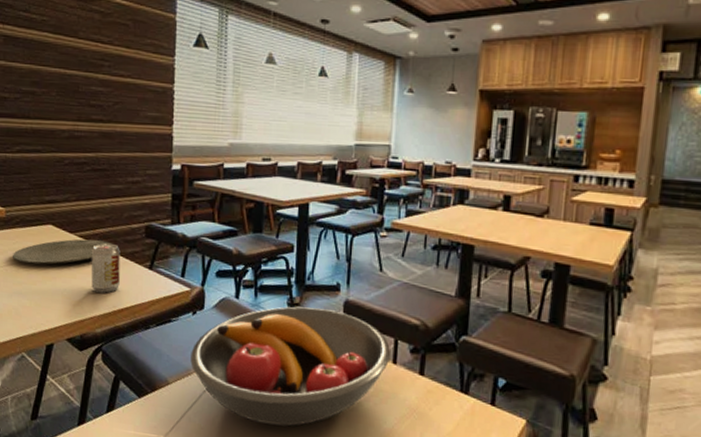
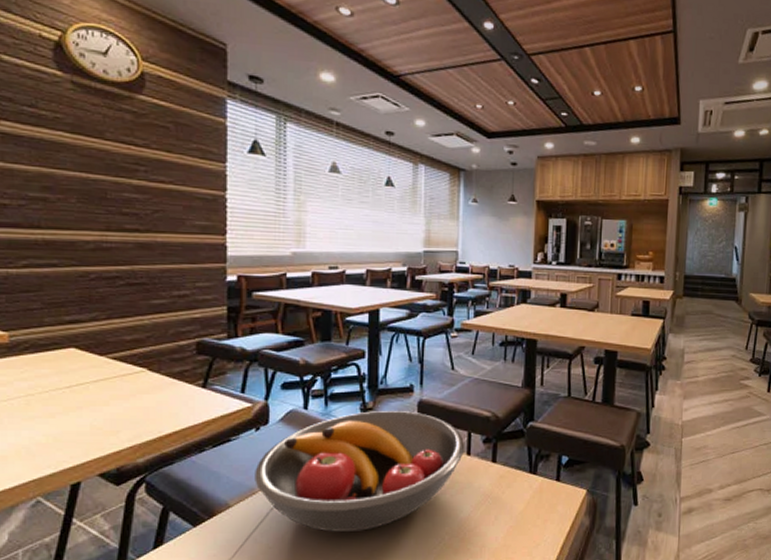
plate: present [13,239,113,265] -> none [21,361,156,394]
beverage can: present [91,244,120,293] -> none [128,365,166,418]

